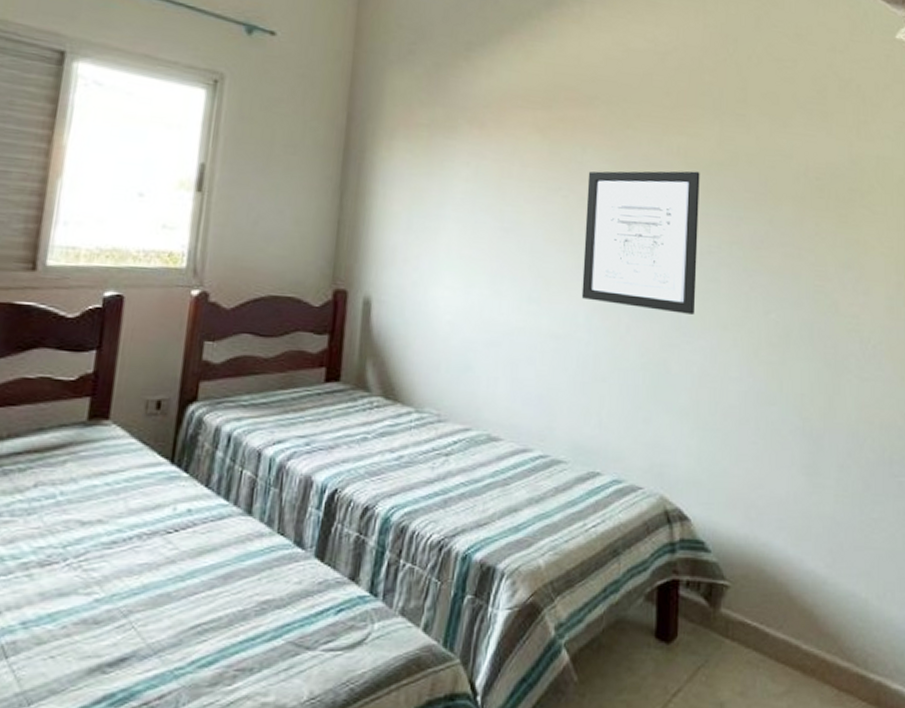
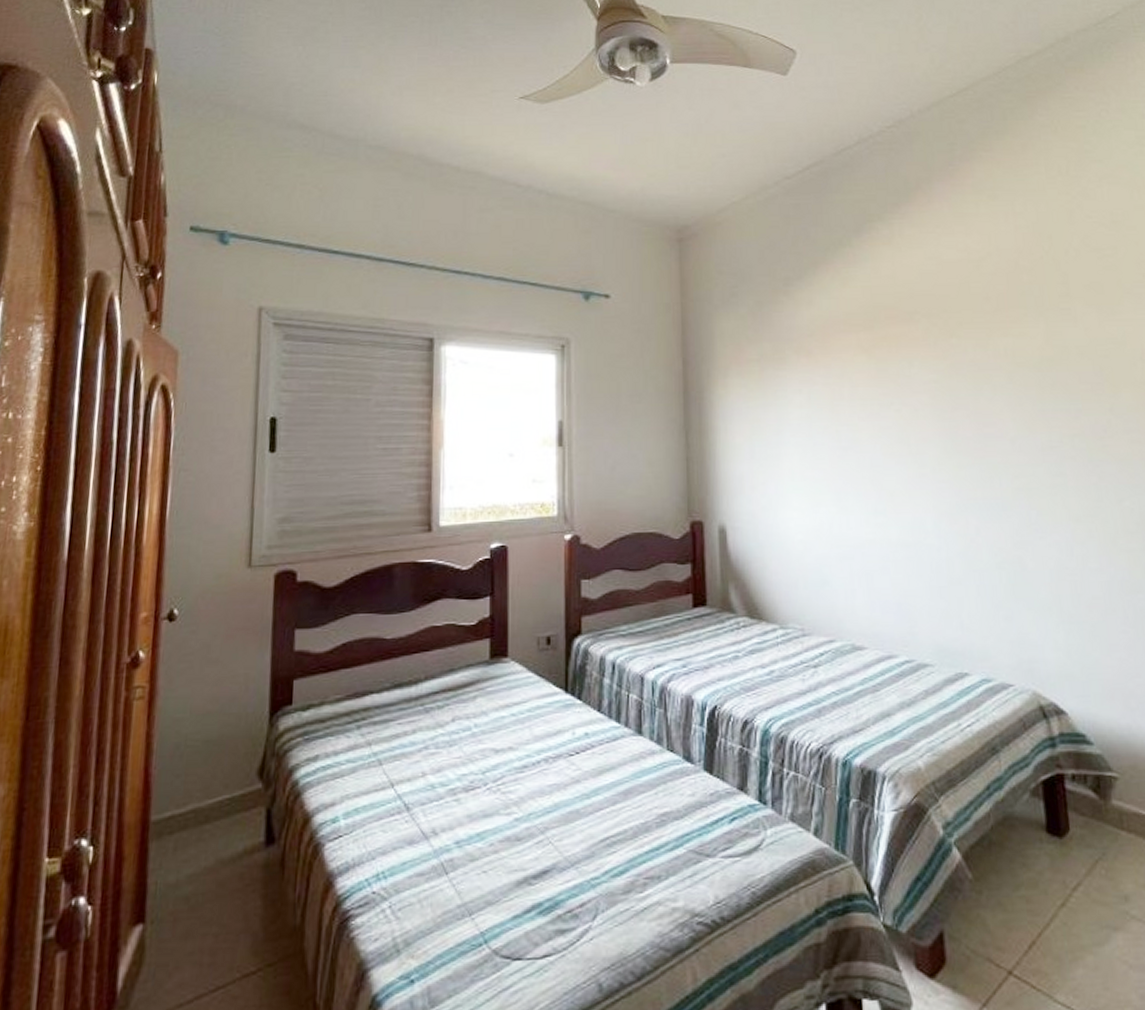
wall art: present [581,171,700,314] -> none [917,370,1045,511]

